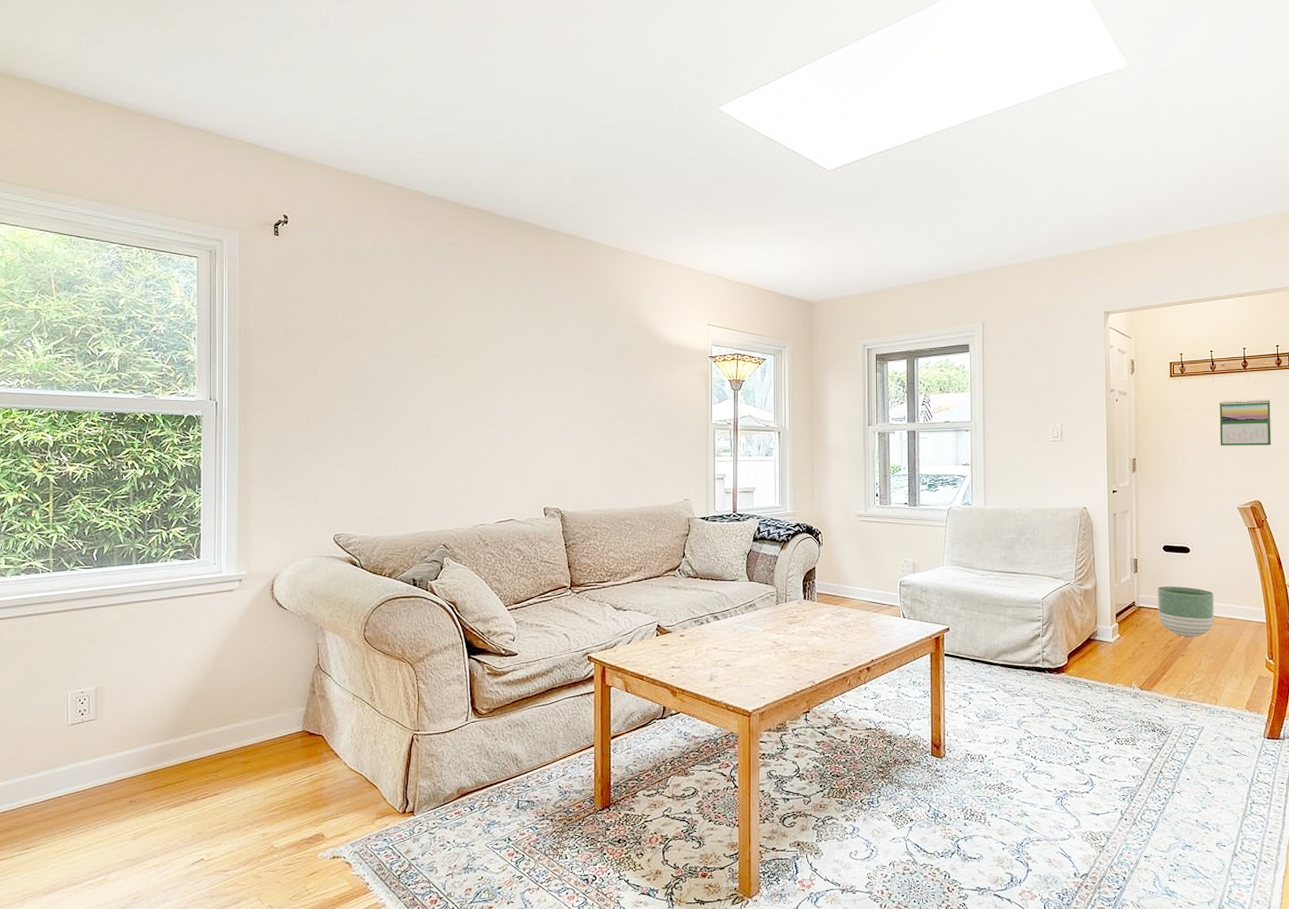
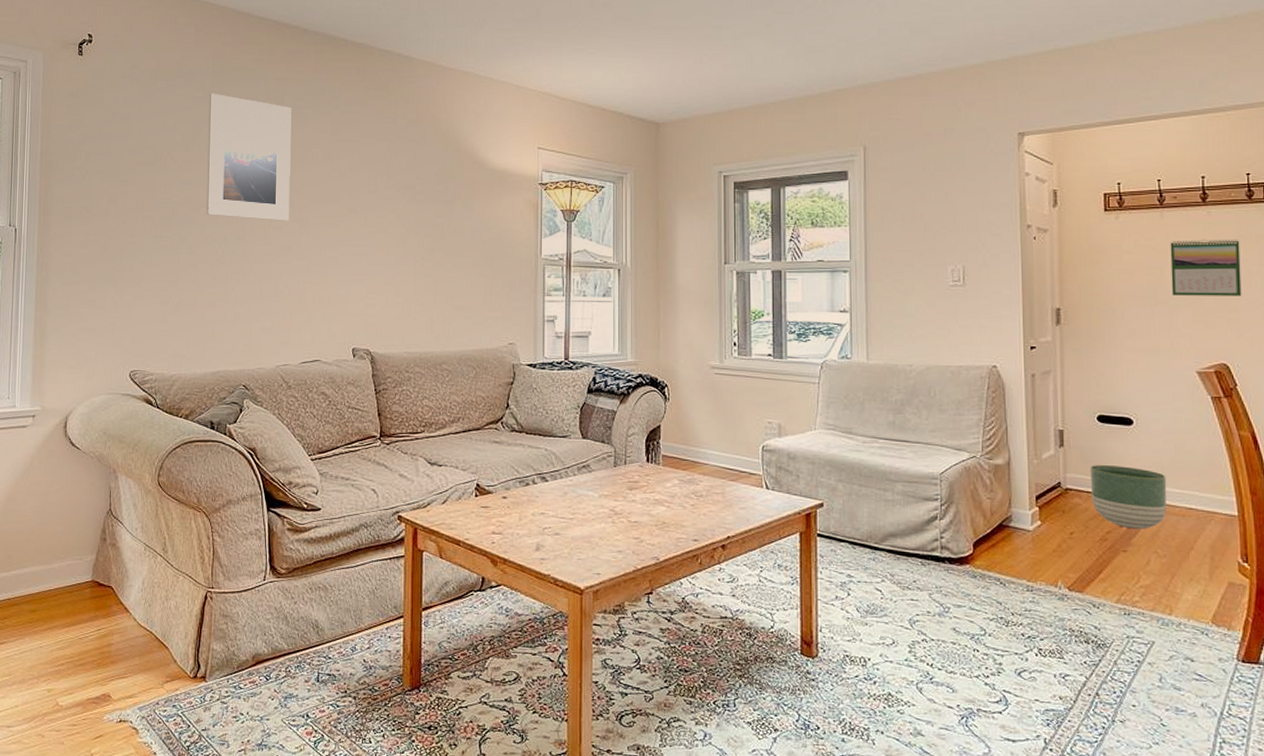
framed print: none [404,273,483,392] -> present [206,93,292,221]

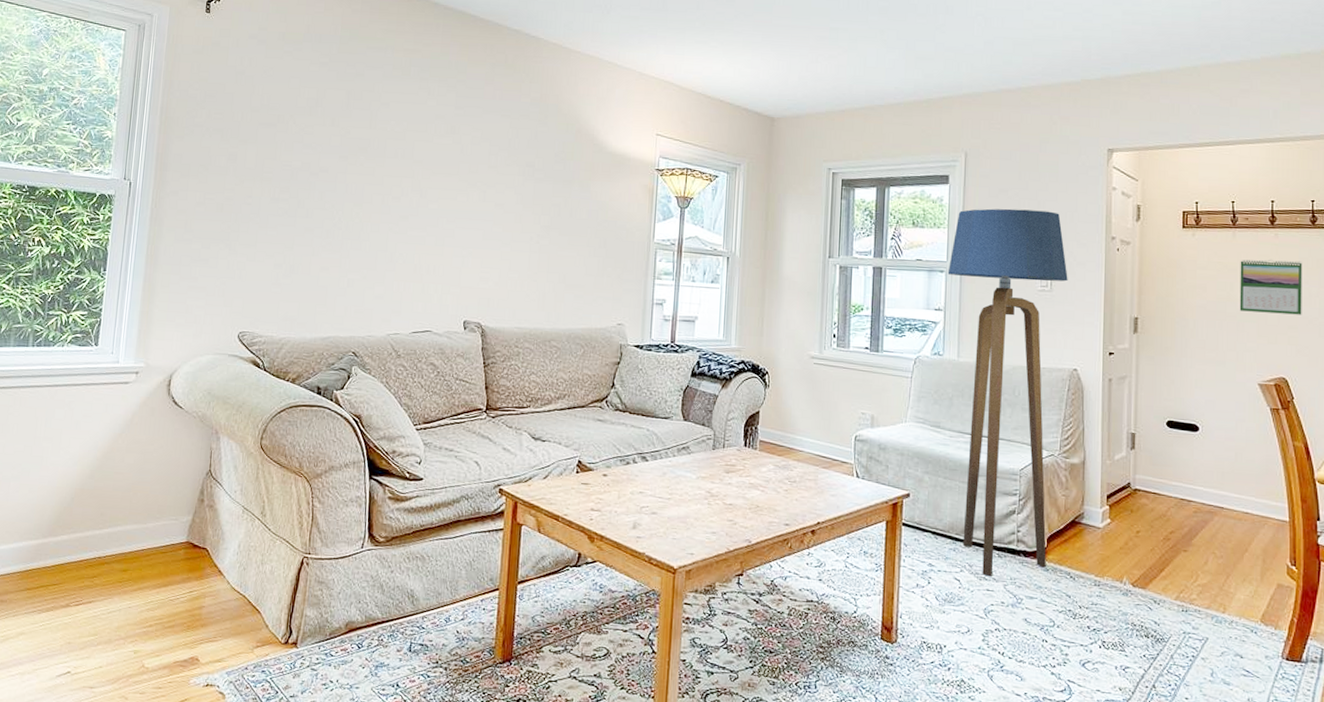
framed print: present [206,93,292,221] -> none [325,59,417,191]
floor lamp: none [851,202,982,586] -> present [947,208,1068,577]
planter: present [1090,465,1167,530] -> none [1157,468,1227,531]

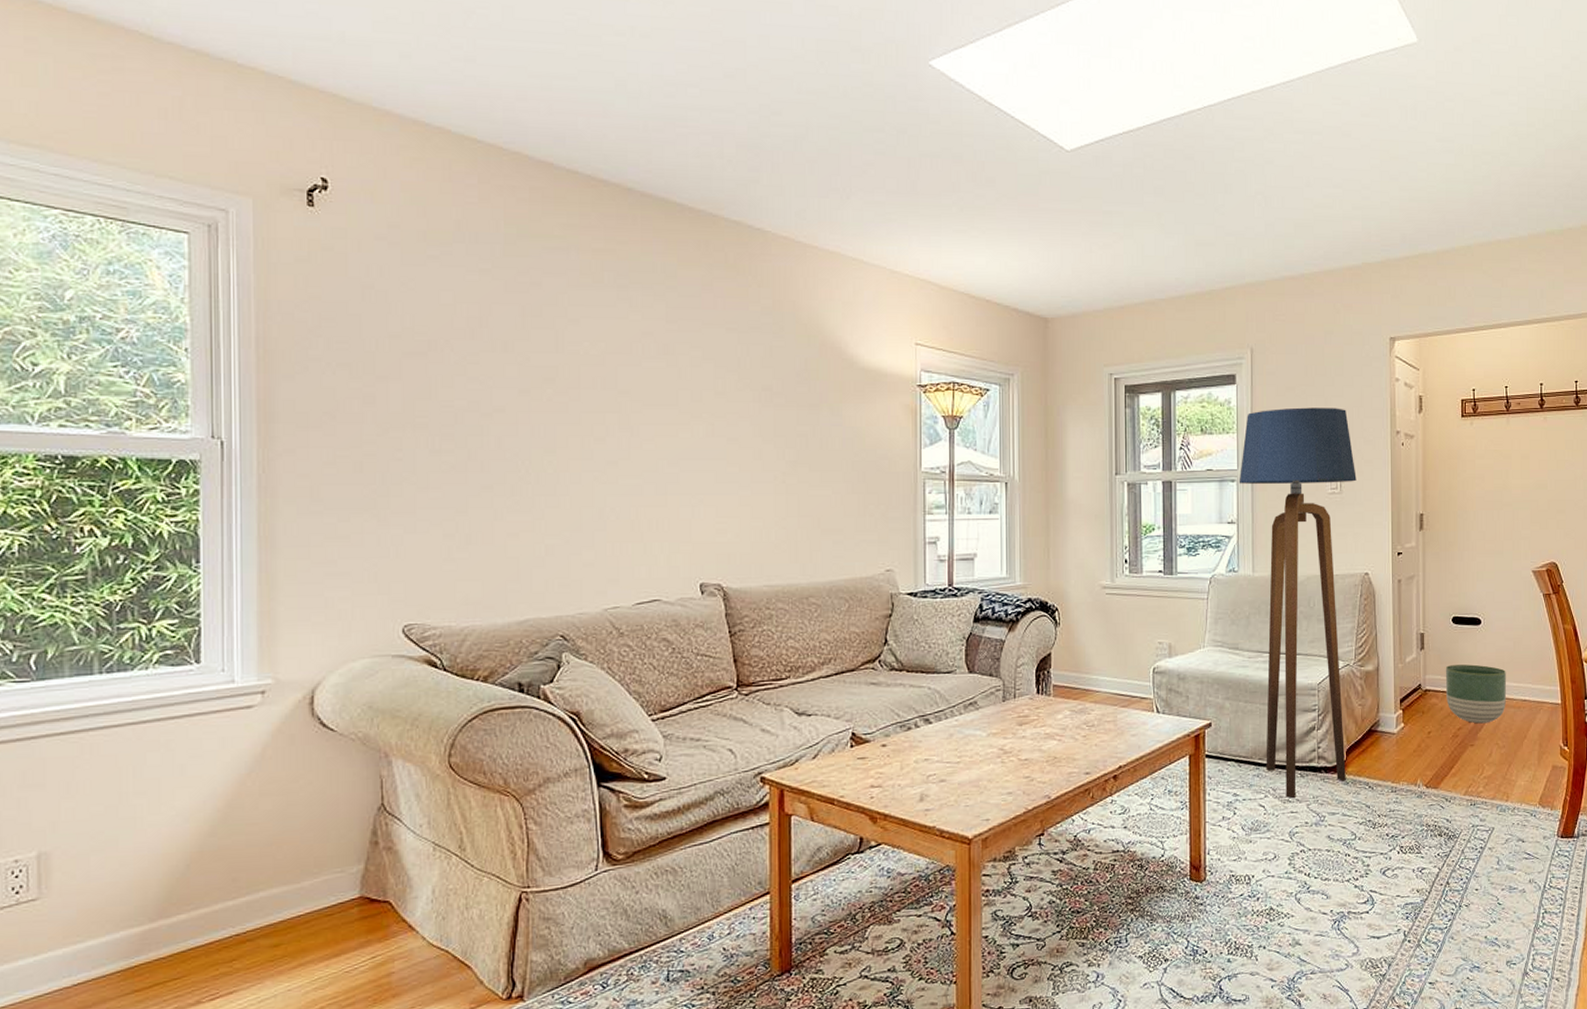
planter: none [1157,468,1227,531] -> present [1445,664,1507,724]
calendar: present [1239,259,1303,315] -> none [1514,443,1569,499]

